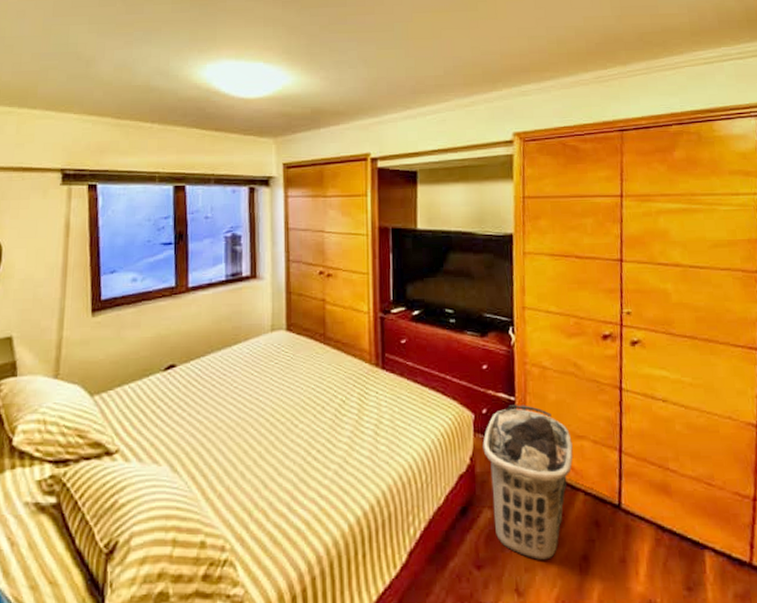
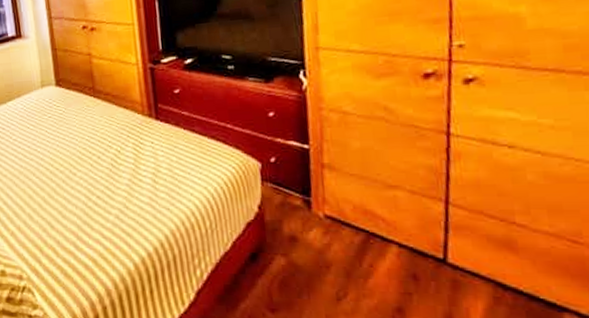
clothes hamper: present [482,405,573,560] -> none [272,153,384,309]

